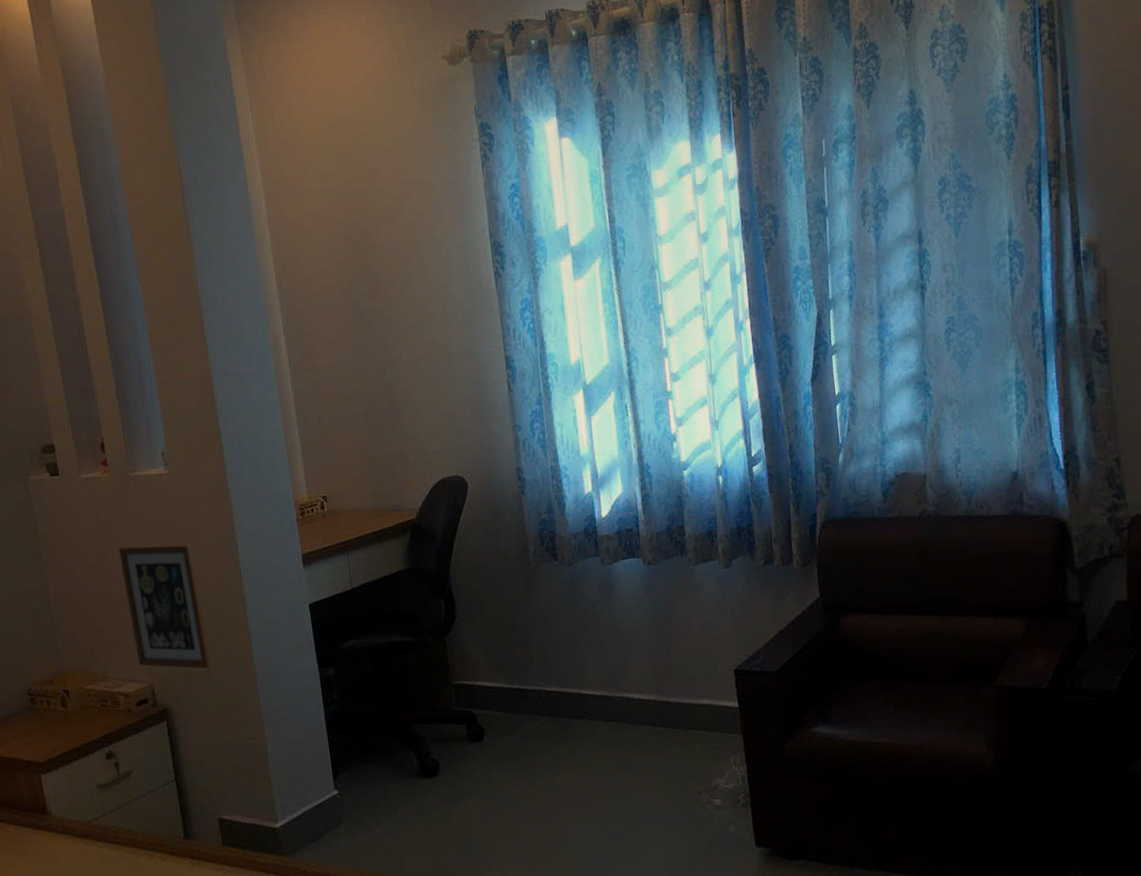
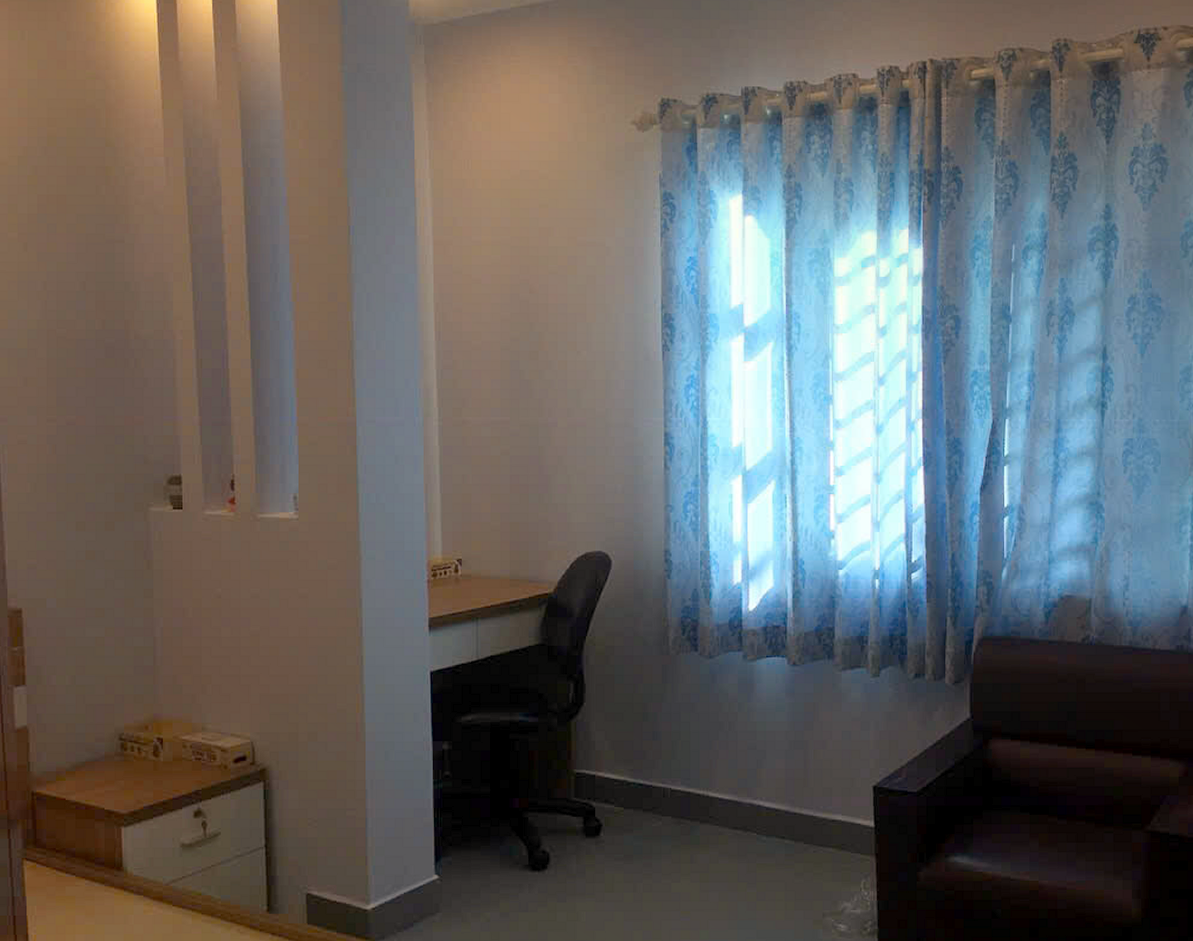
picture frame: present [119,544,212,669] -> none [236,591,319,730]

